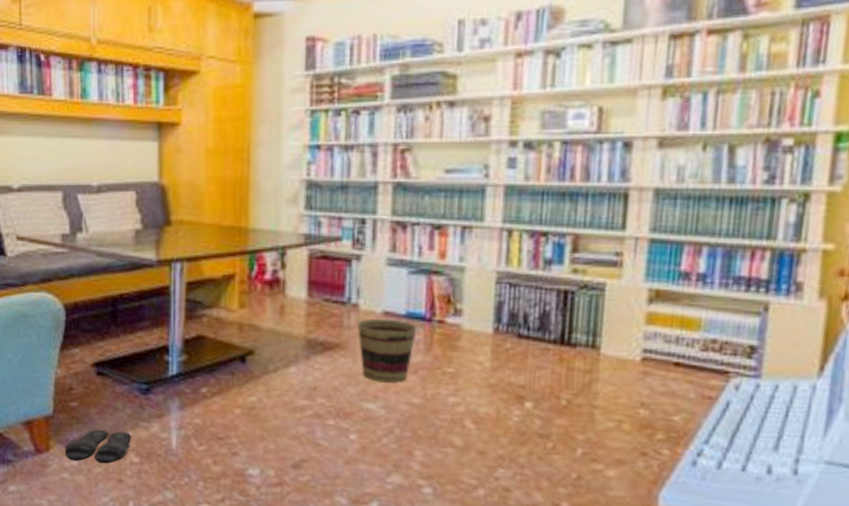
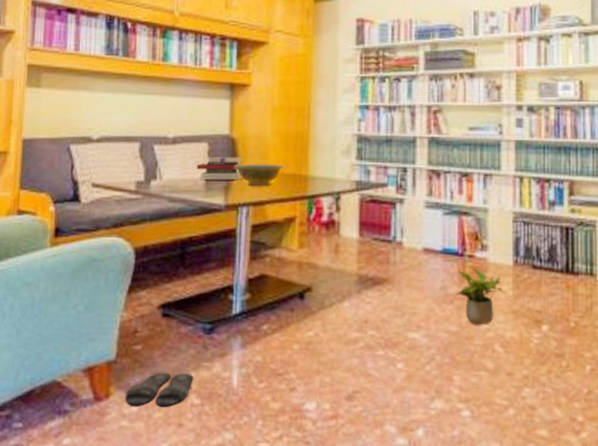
books: none [124,207,174,235] -> present [196,157,242,182]
decorative bowl: none [165,214,222,241] -> present [234,163,285,187]
basket: present [358,318,417,384] -> none [402,254,452,314]
potted plant: none [418,335,478,399] -> present [454,268,503,325]

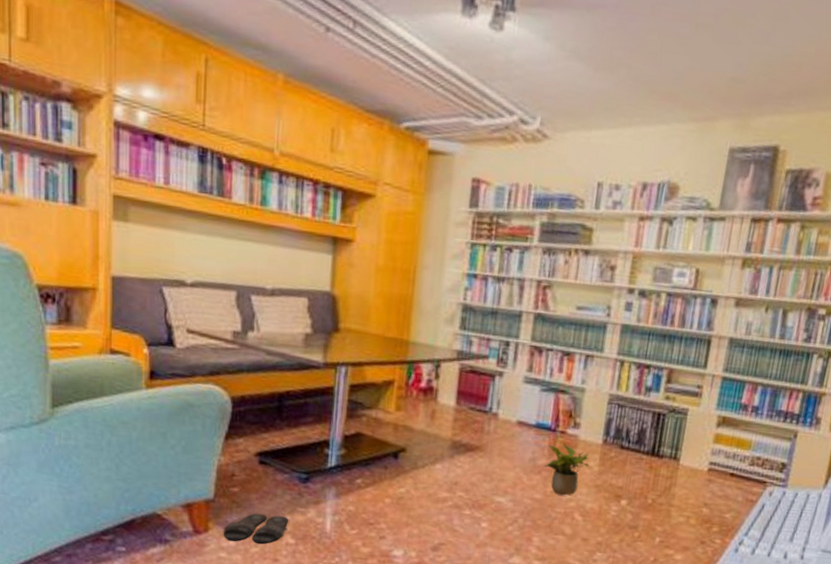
books: present [196,157,242,182] -> none [295,312,342,341]
decorative bowl: present [234,163,285,187] -> none [334,323,387,348]

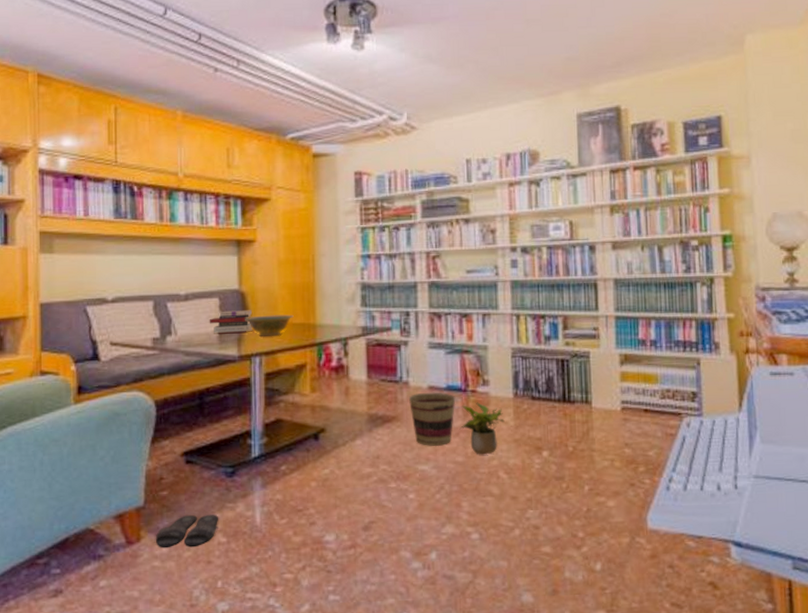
books: none [295,312,342,341] -> present [209,310,253,334]
decorative bowl: none [334,323,387,348] -> present [245,314,294,337]
basket: none [495,426,544,482] -> present [409,392,456,447]

